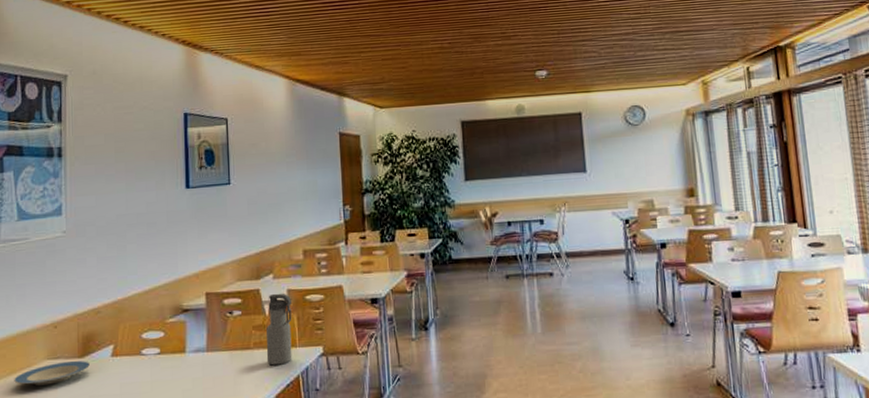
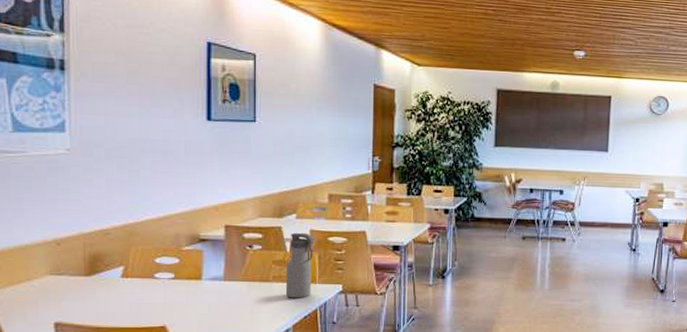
plate: present [14,360,91,386] -> none [12,278,99,299]

